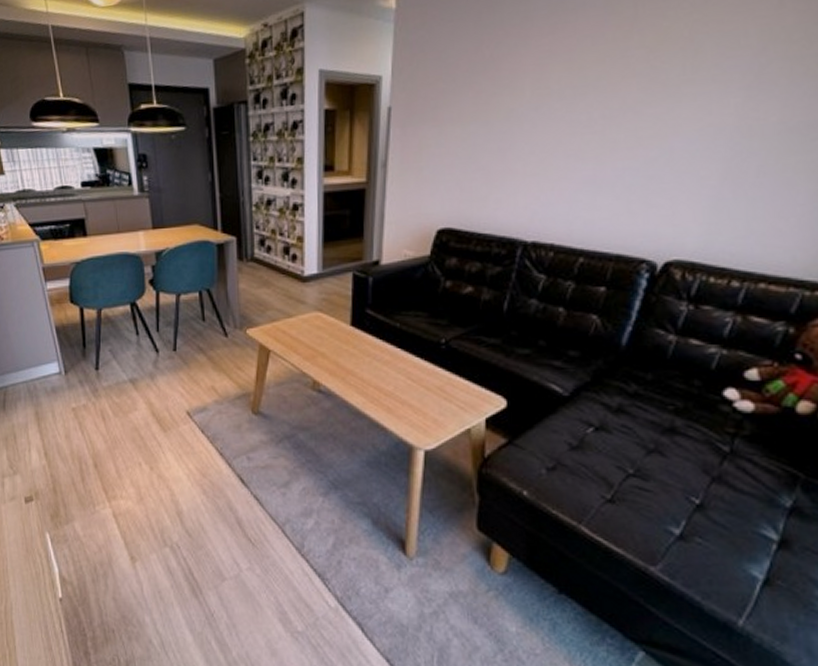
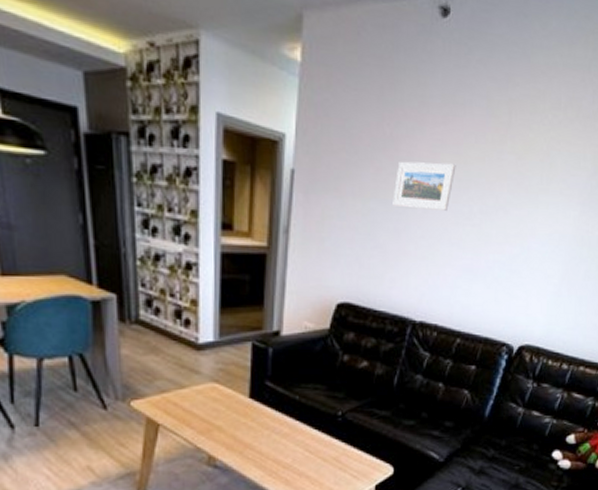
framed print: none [495,72,569,126] -> present [393,161,456,211]

